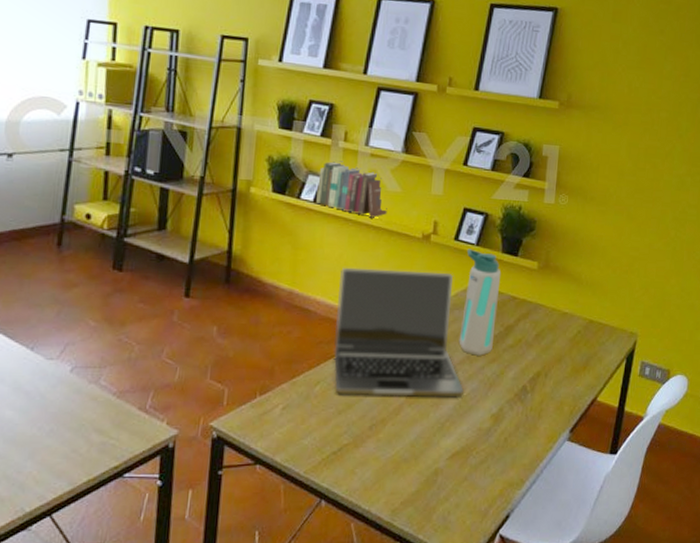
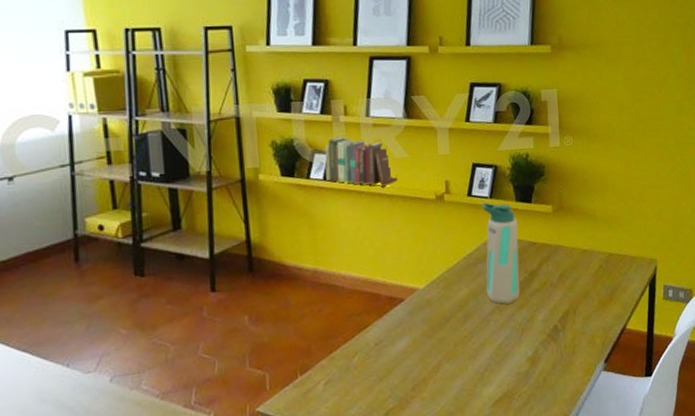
laptop: present [334,267,464,397] -> none [361,230,498,362]

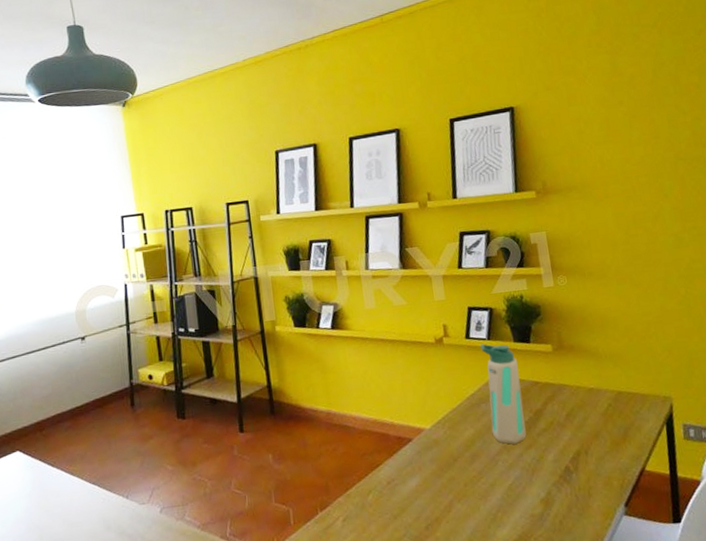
books: present [324,135,398,187] -> none [331,287,398,333]

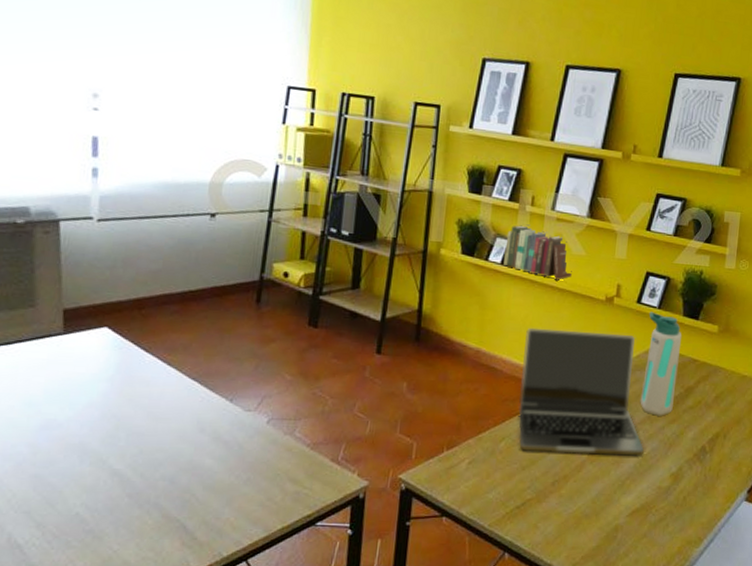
books: none [331,287,398,333] -> present [503,224,572,281]
laptop: none [368,371,508,500] -> present [518,327,644,455]

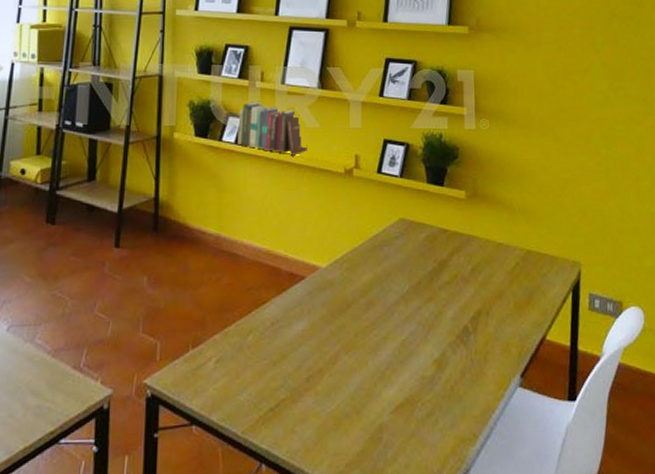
laptop: present [518,327,644,455] -> none [264,207,401,344]
water bottle: present [640,311,682,416] -> none [391,181,429,295]

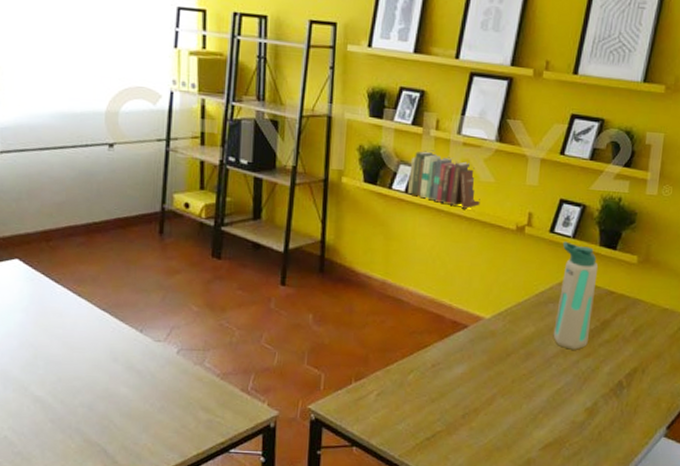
water bottle: none [391,181,429,295] -> present [553,241,599,350]

